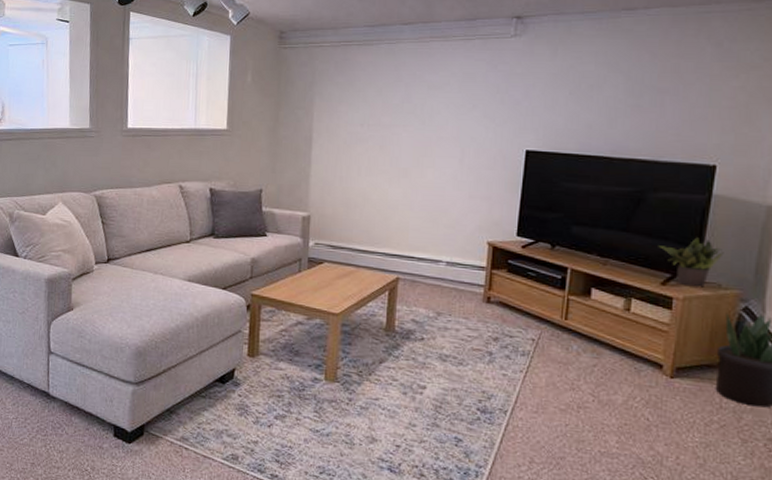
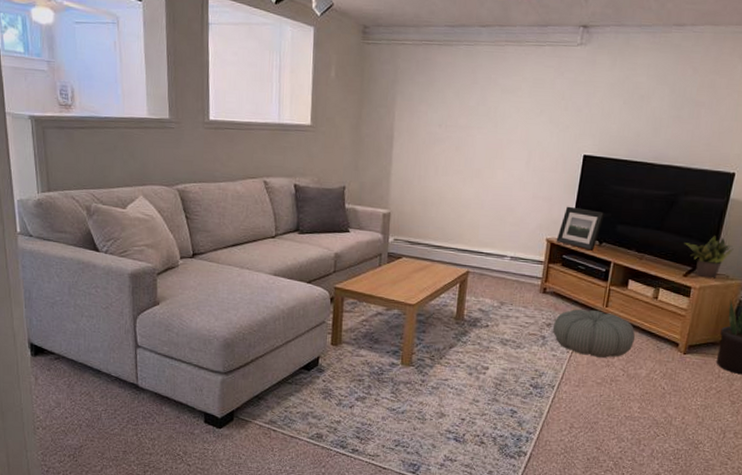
picture frame: none [499,206,556,255] -> present [556,206,605,251]
pouf: none [500,321,604,380] -> present [552,309,635,358]

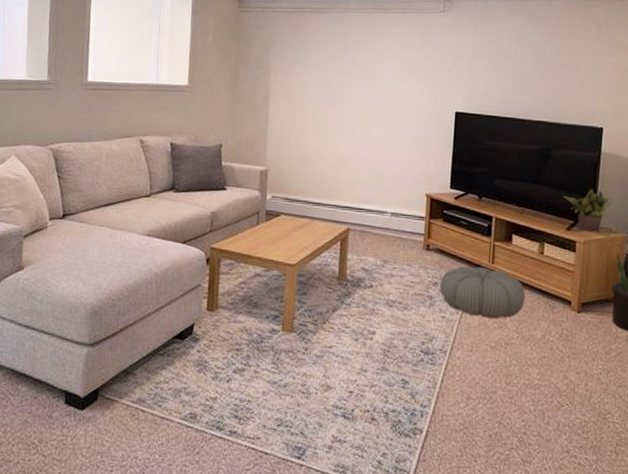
picture frame: present [556,206,605,251] -> none [435,161,482,205]

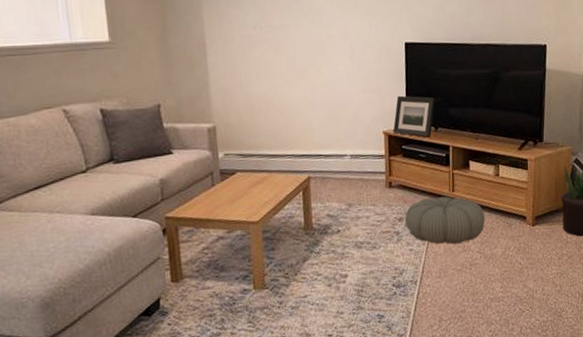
picture frame: none [435,161,482,205] -> present [393,95,436,137]
potted plant: present [563,189,612,232] -> none [513,106,558,149]

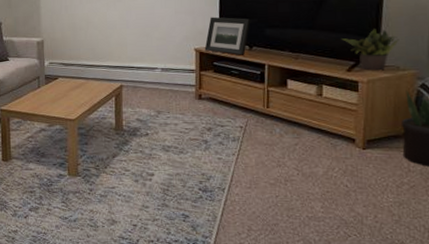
pouf: present [404,196,485,244] -> none [214,112,304,158]
potted plant: none [513,106,558,149] -> present [341,29,399,71]

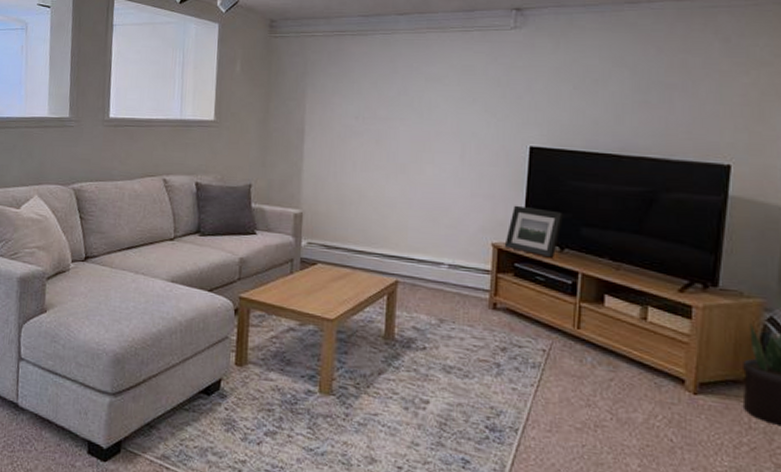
potted plant: present [341,29,399,71] -> none [673,241,744,295]

